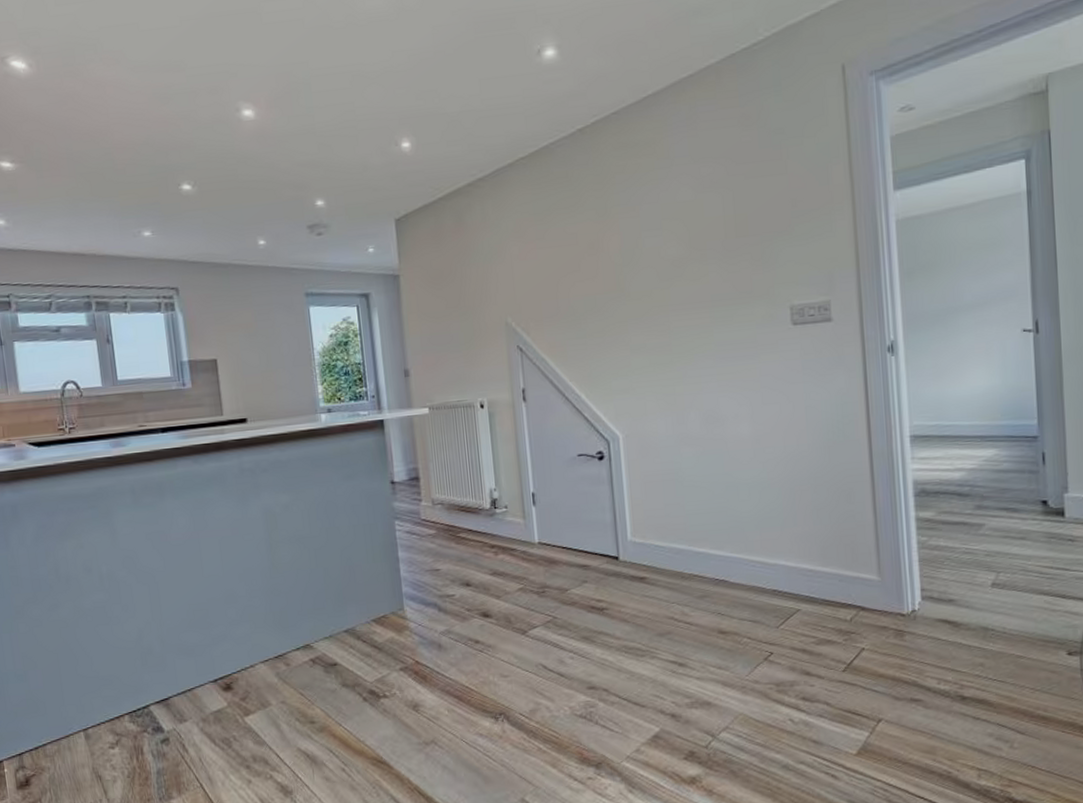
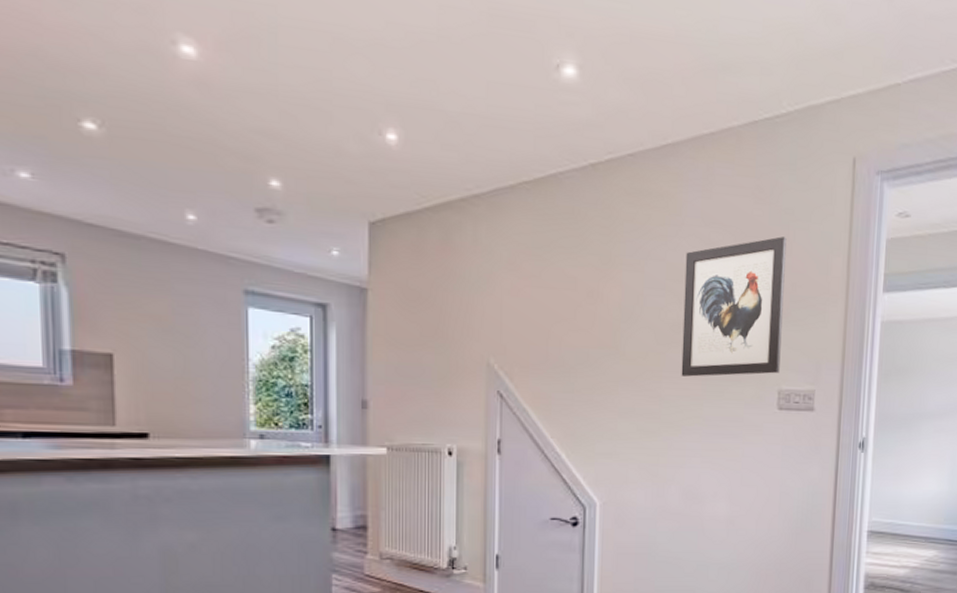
wall art: none [678,157,789,307] -> present [681,236,787,377]

